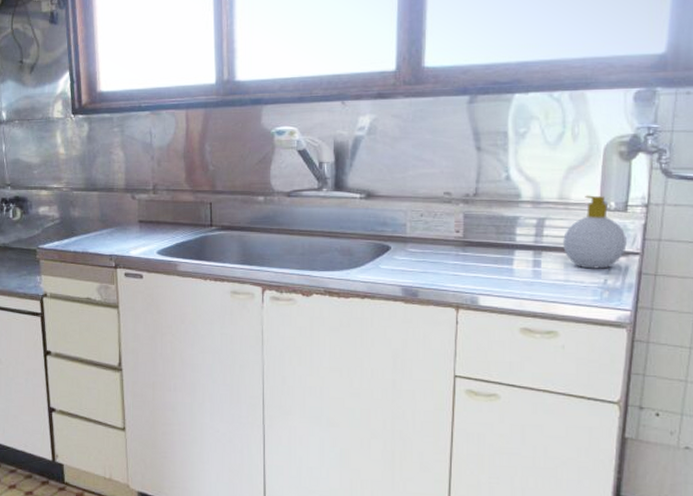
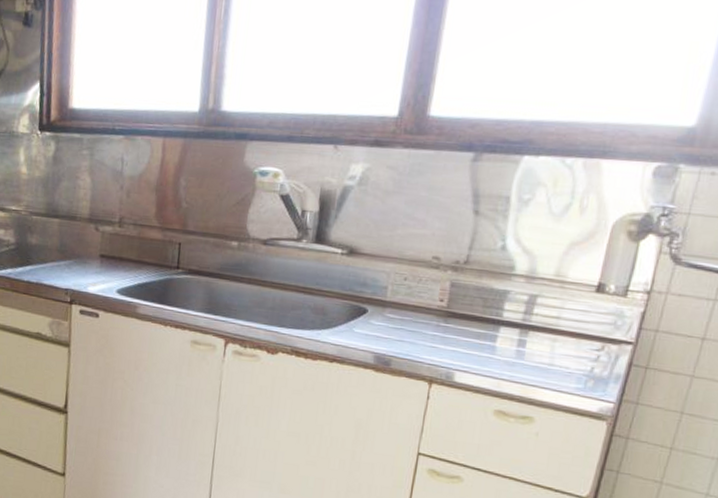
soap bottle: present [563,195,627,269] -> none [552,274,622,356]

